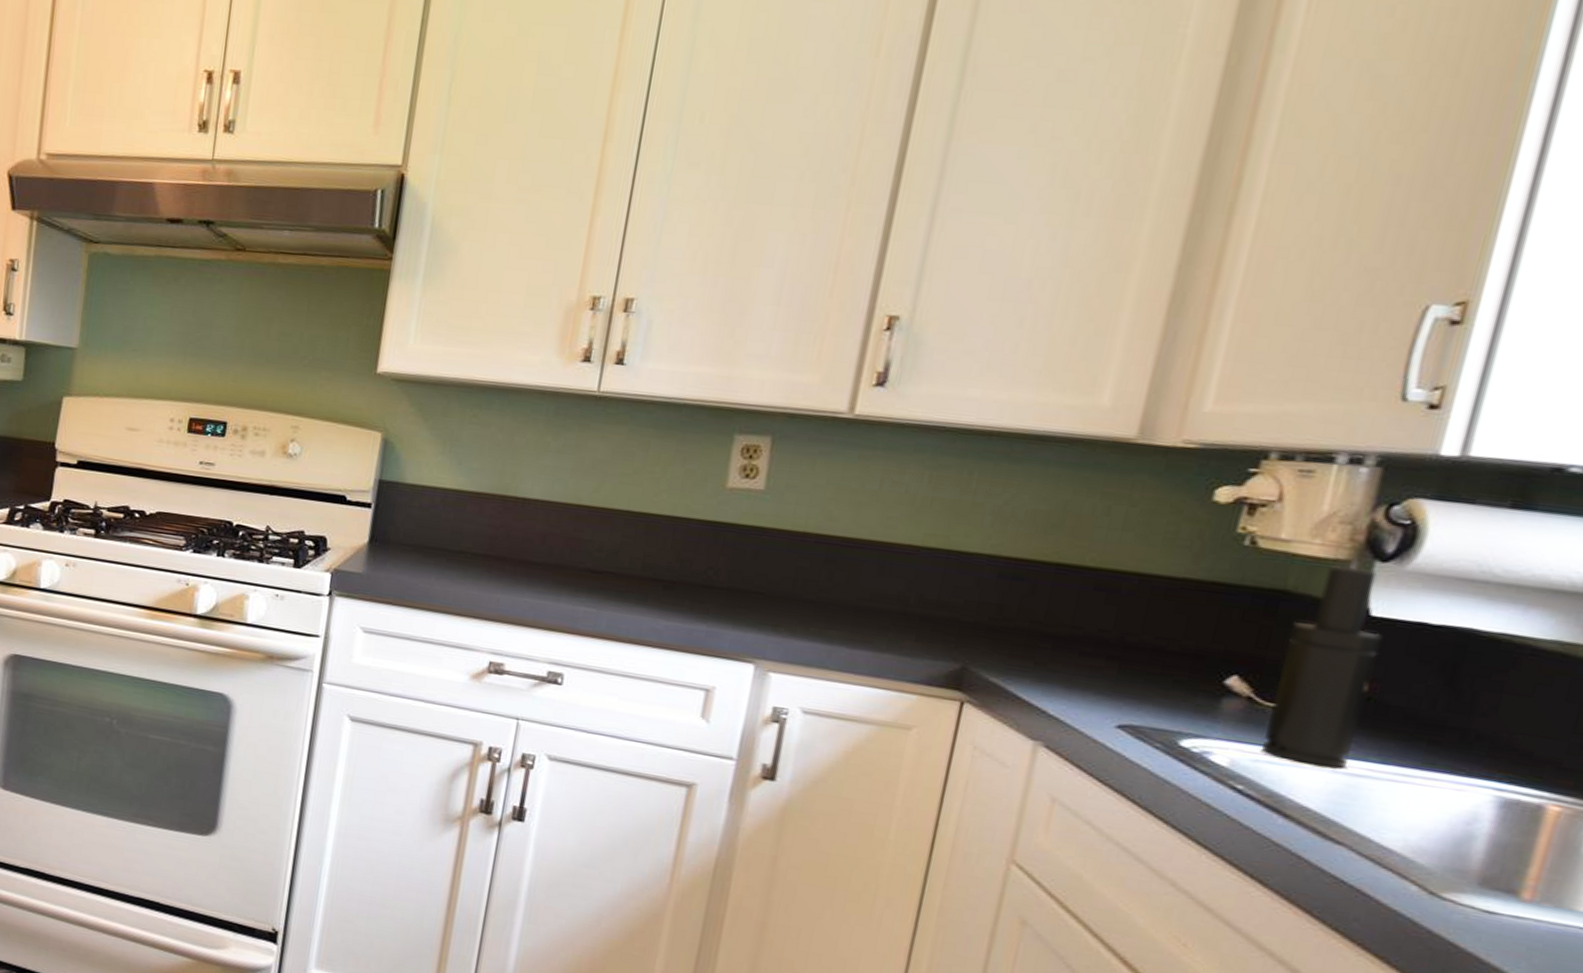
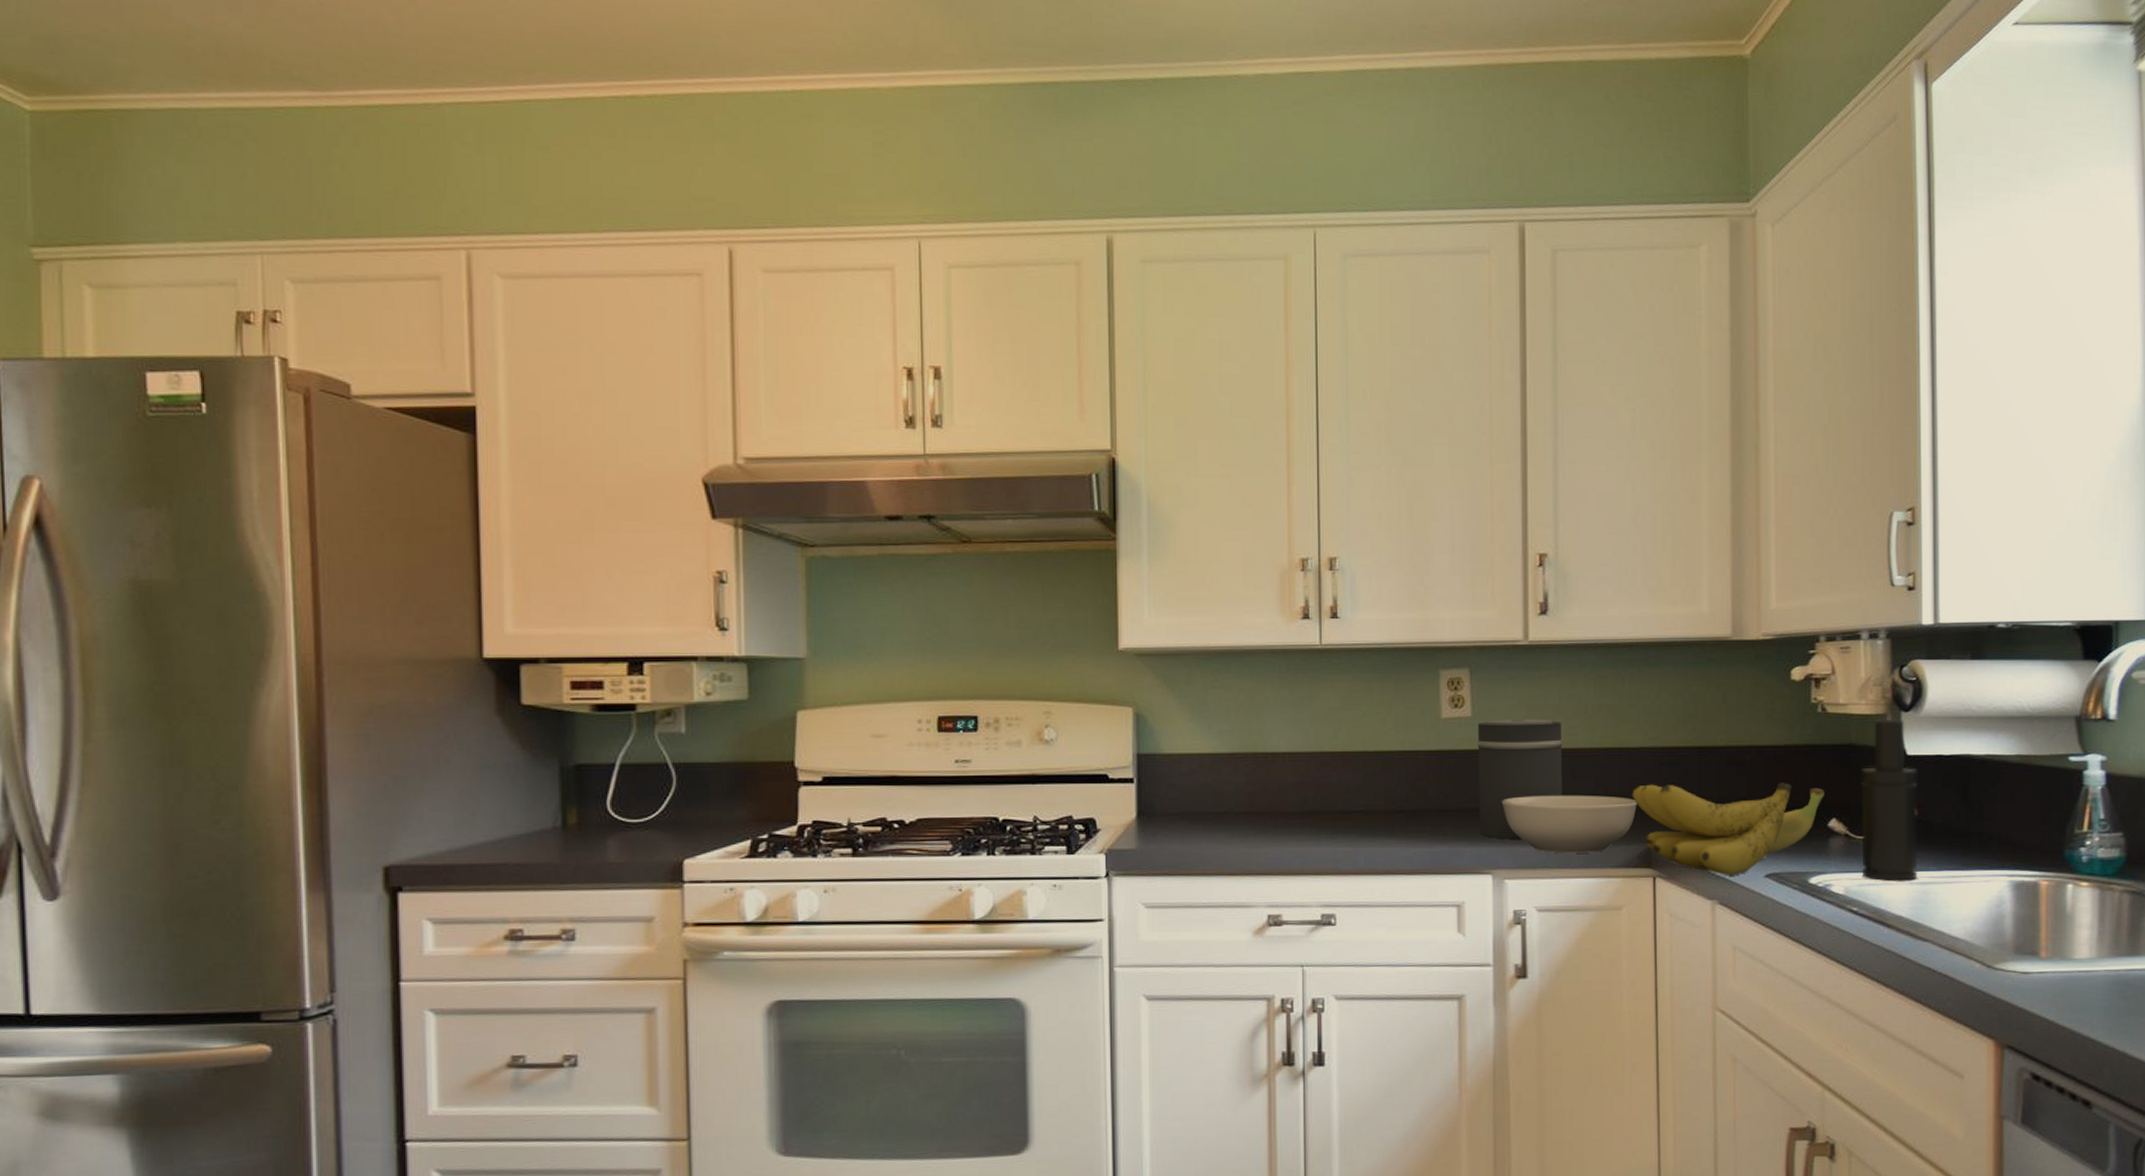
cylinder: none [748,496,877,633] -> present [1477,718,1563,840]
bowl: none [781,584,959,663] -> present [1501,795,1638,854]
banana: none [953,596,1230,719] -> present [1632,783,1825,876]

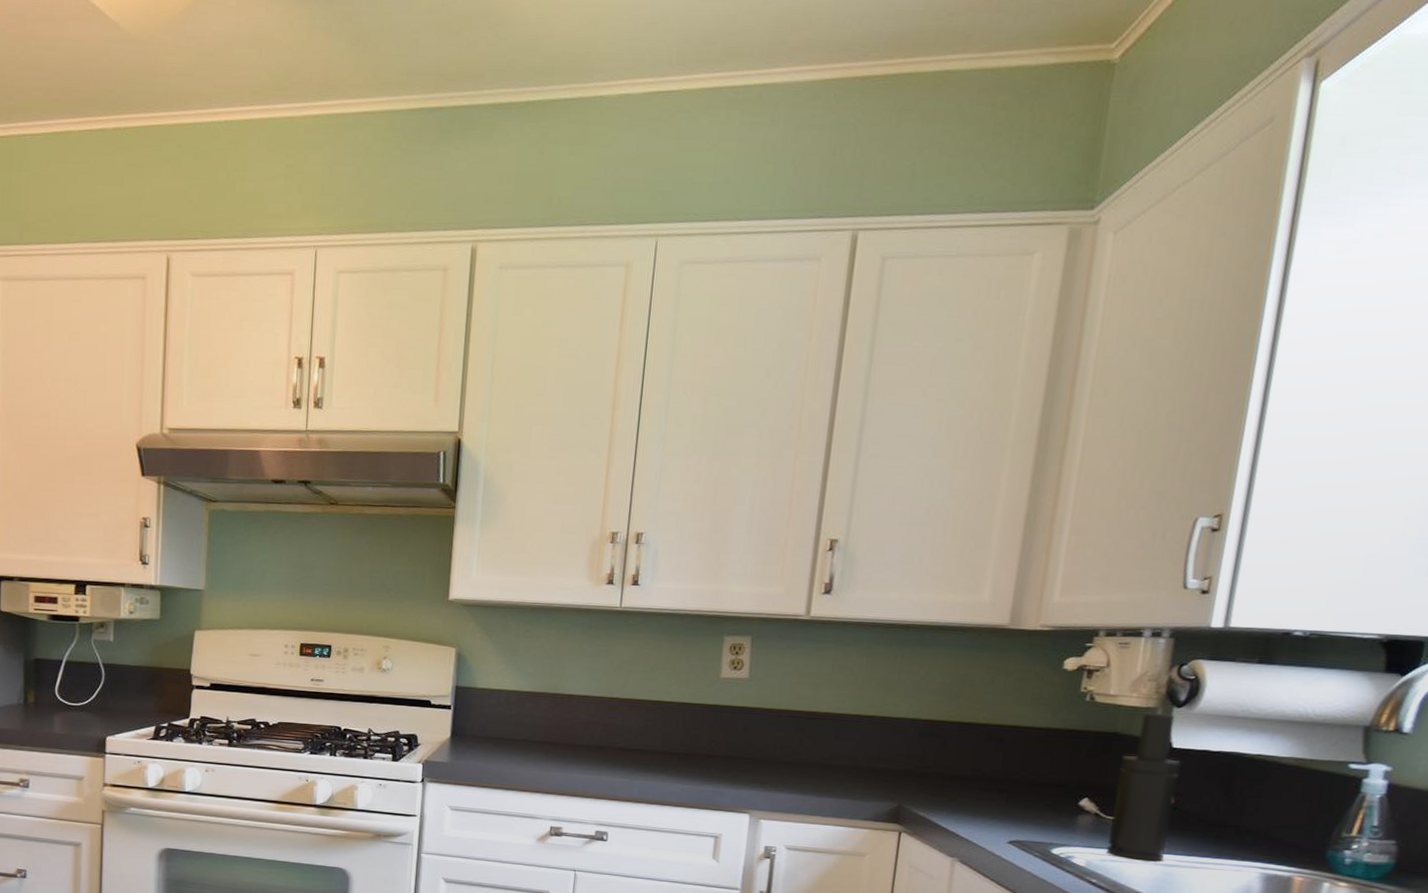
cylinder: present [1477,718,1563,840] -> none [743,682,831,788]
bowl: present [1501,795,1638,854] -> none [766,750,894,806]
banana: present [1632,783,1825,876] -> none [889,751,1081,839]

